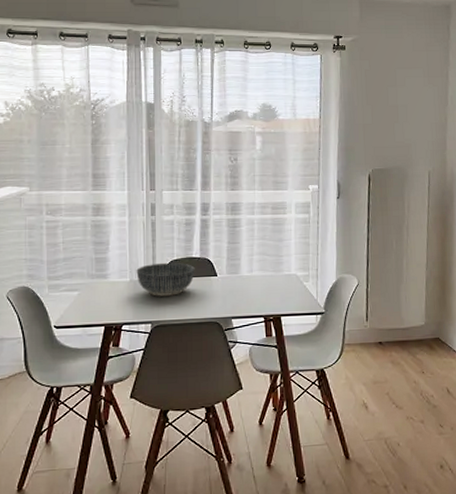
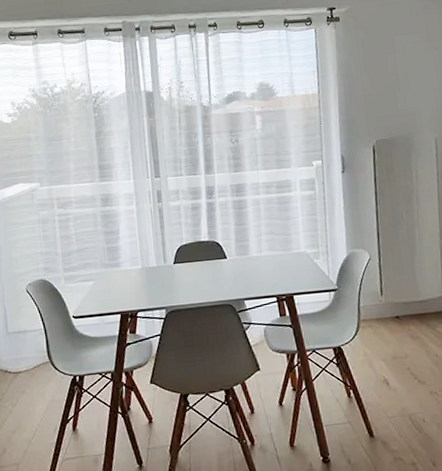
bowl: present [136,262,195,296] -> none [147,247,205,282]

